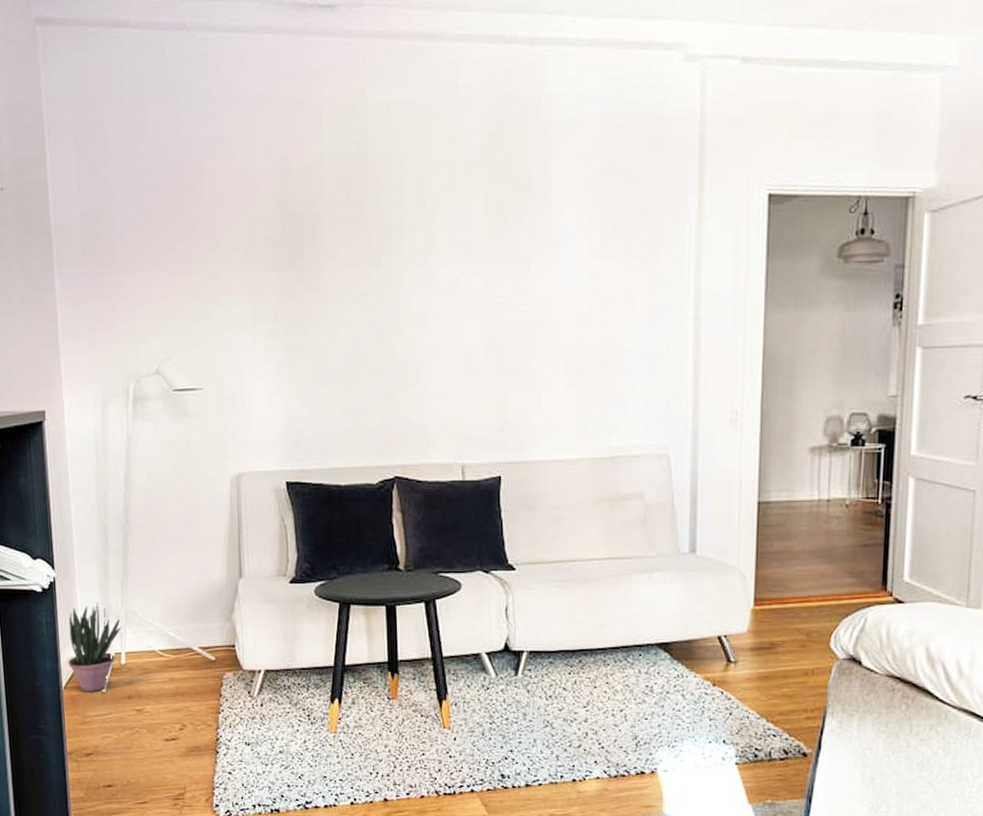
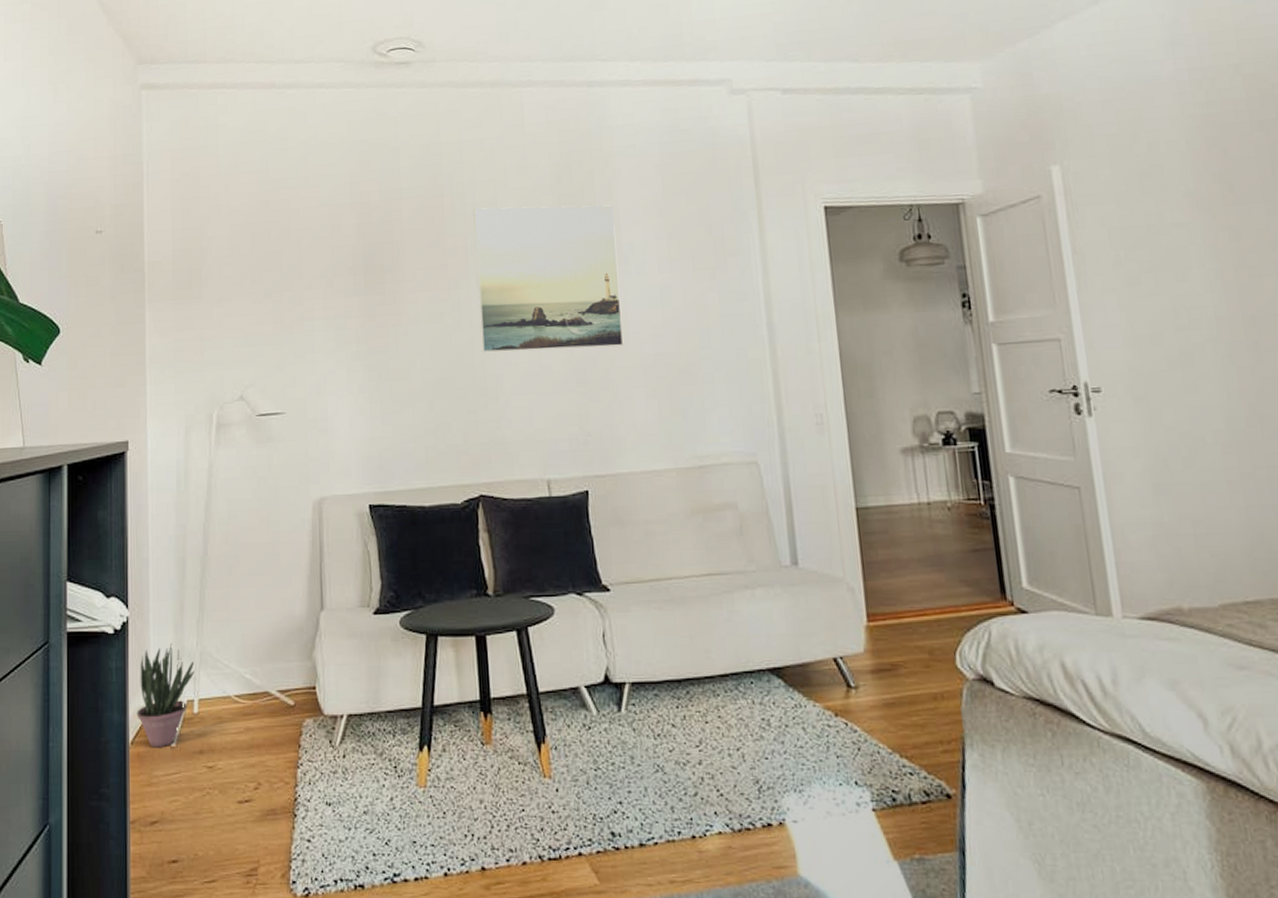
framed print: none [399,180,547,336] -> present [474,205,624,353]

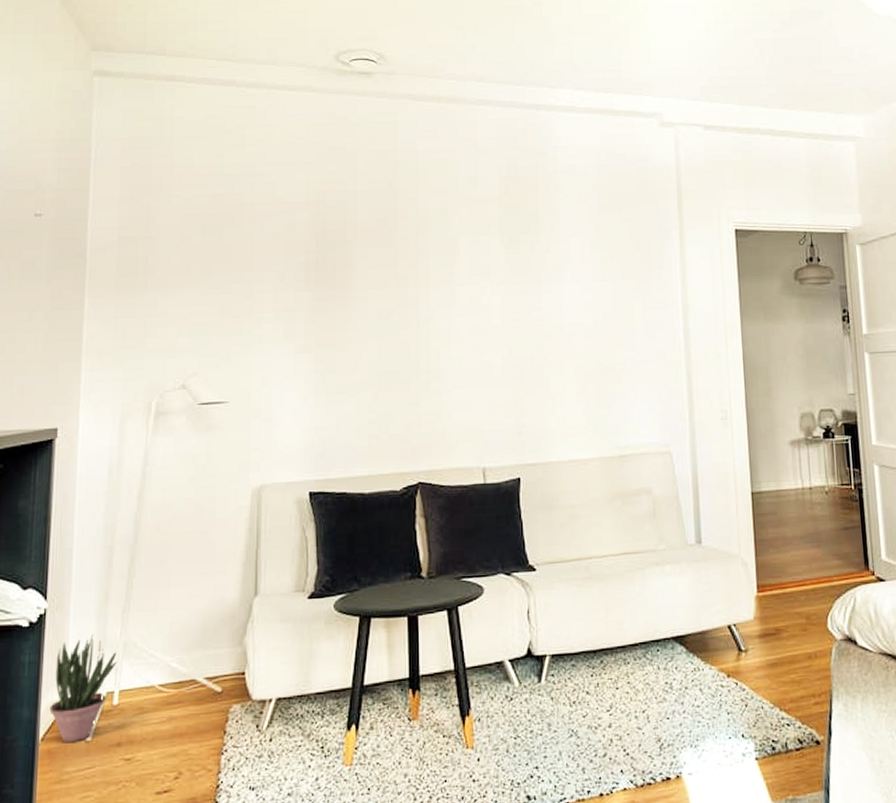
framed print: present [474,205,624,353] -> none [425,213,559,349]

